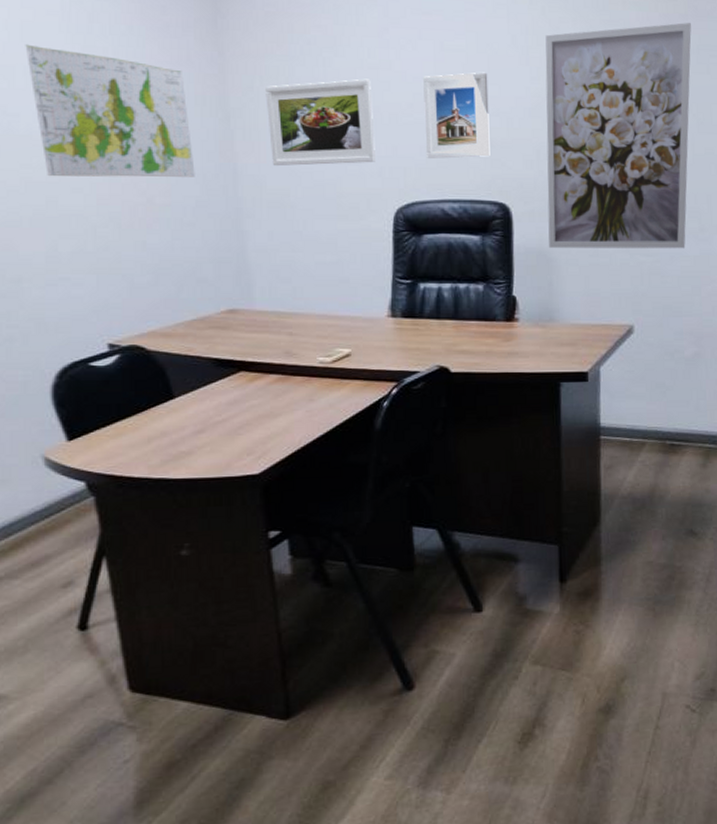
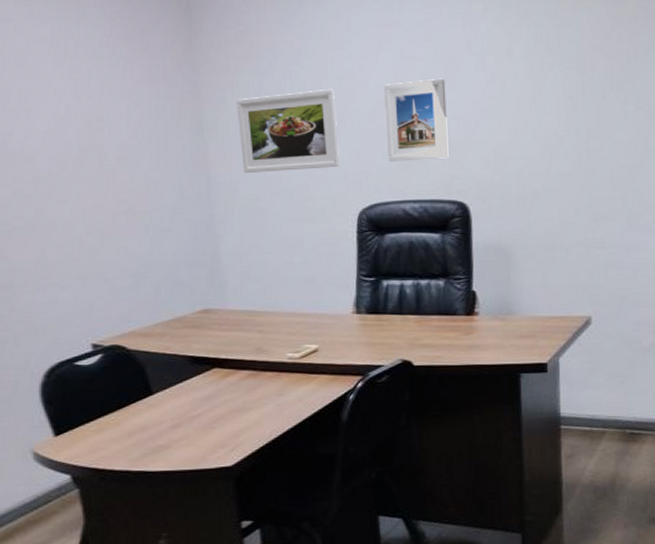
map: present [25,44,195,177] -> none [18,69,172,190]
wall art: present [545,22,691,249] -> none [500,23,642,243]

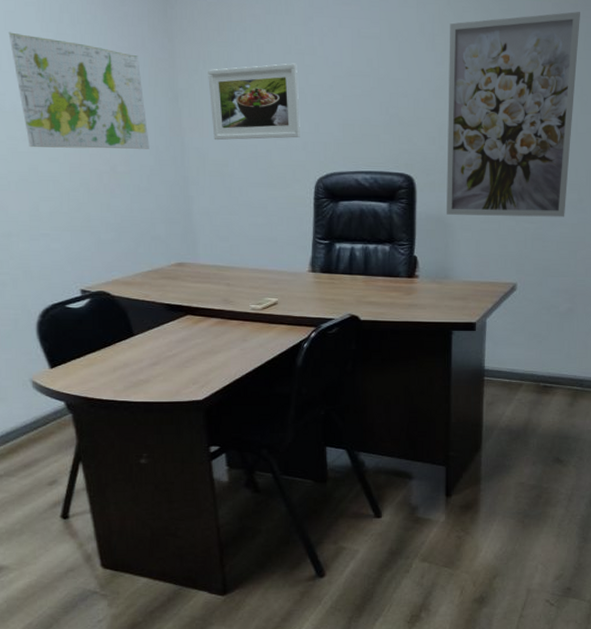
map: none [18,69,172,190] -> present [8,32,150,149]
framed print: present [384,78,449,161] -> none [342,57,399,135]
wall art: none [500,23,642,243] -> present [447,11,580,217]

